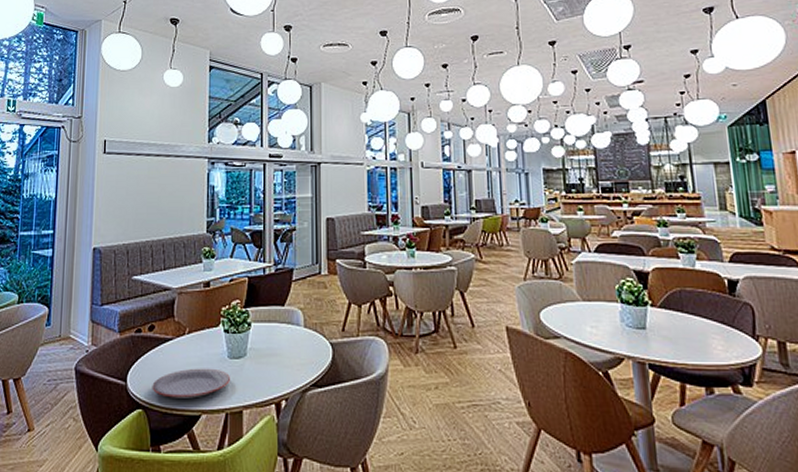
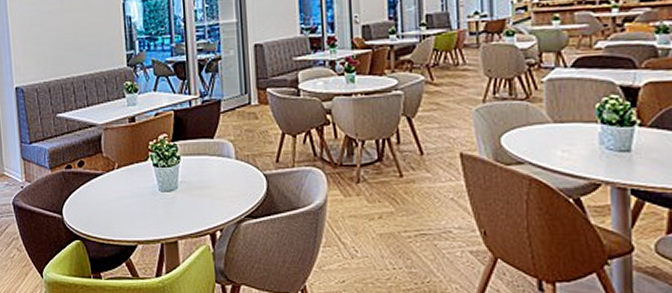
plate: present [152,368,230,398] -> none [87,201,163,230]

